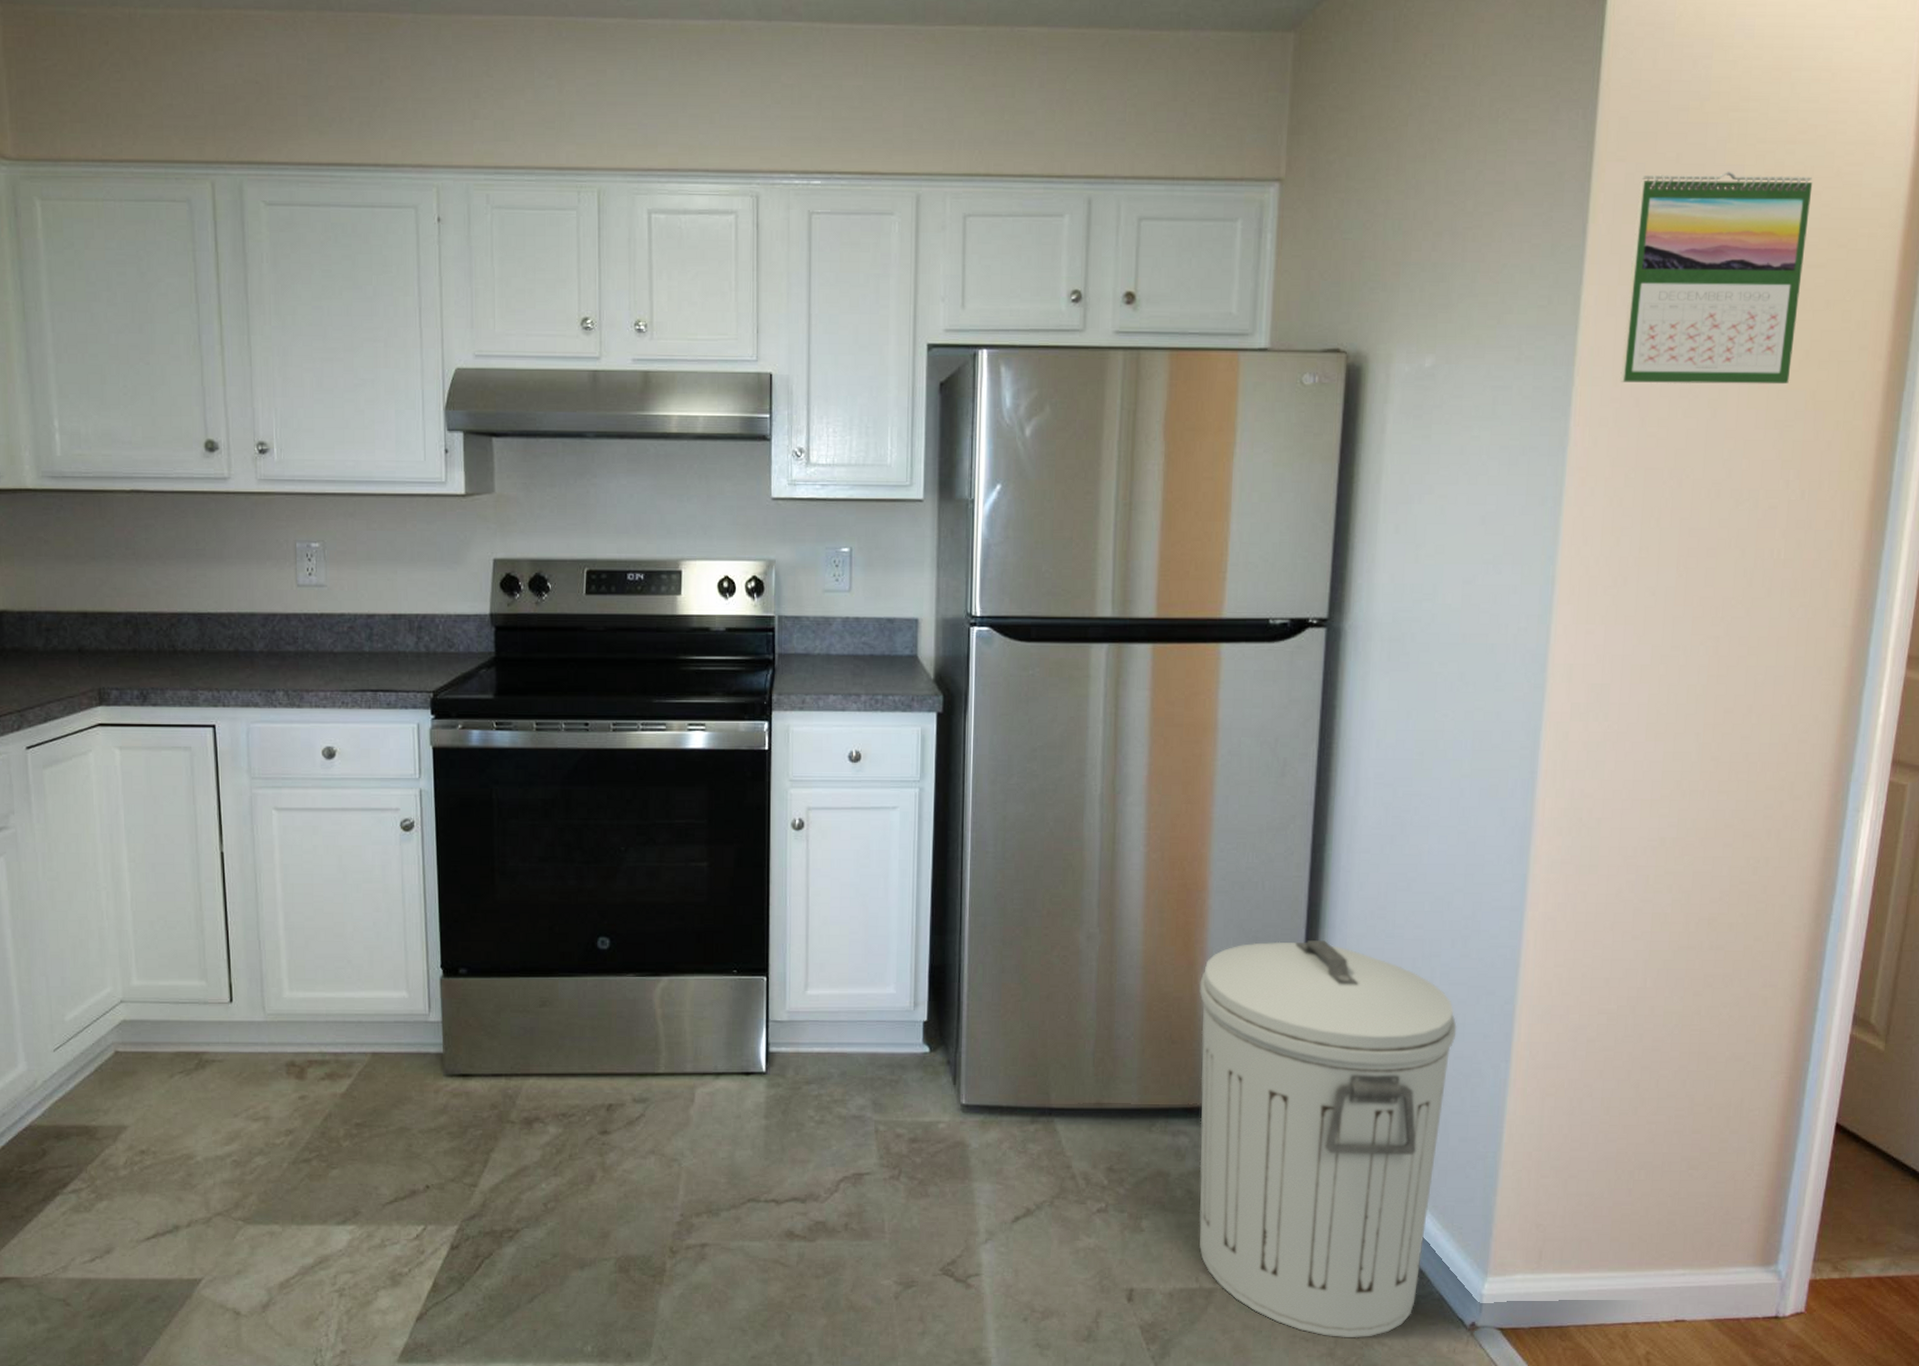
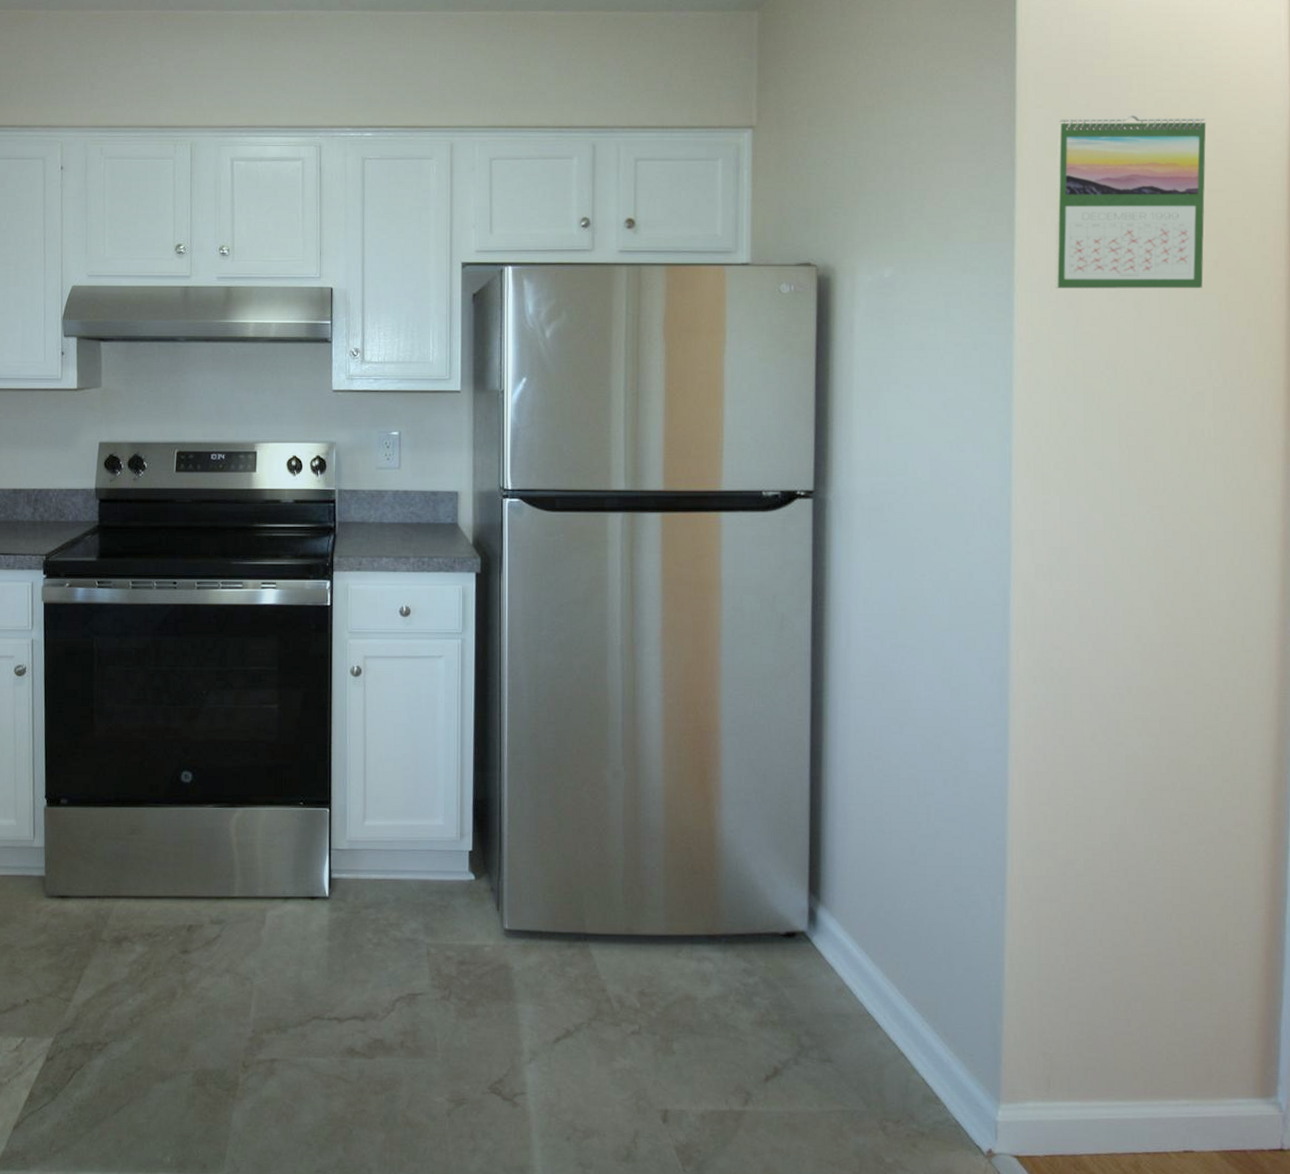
trash can: present [1199,940,1457,1338] -> none [716,779,954,1163]

